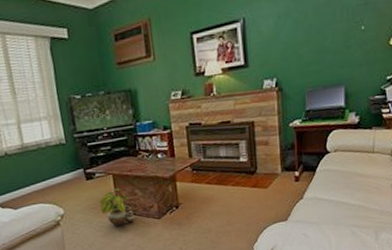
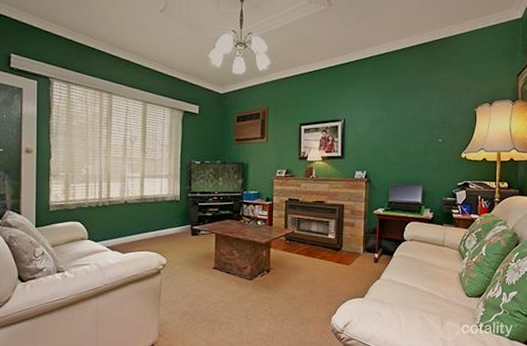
potted plant: present [99,188,135,227] -> none [200,247,229,282]

